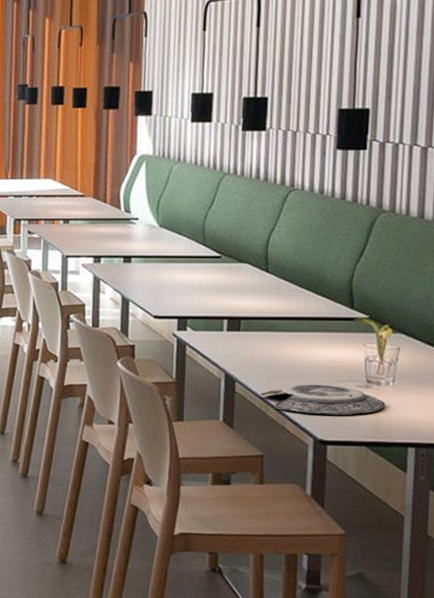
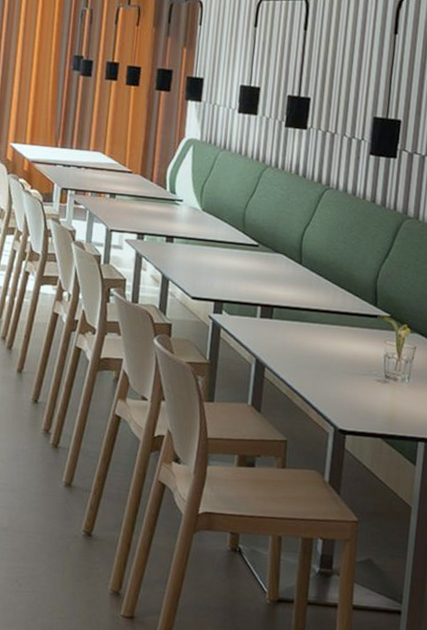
plate: present [260,383,386,415] -> none [288,374,401,407]

